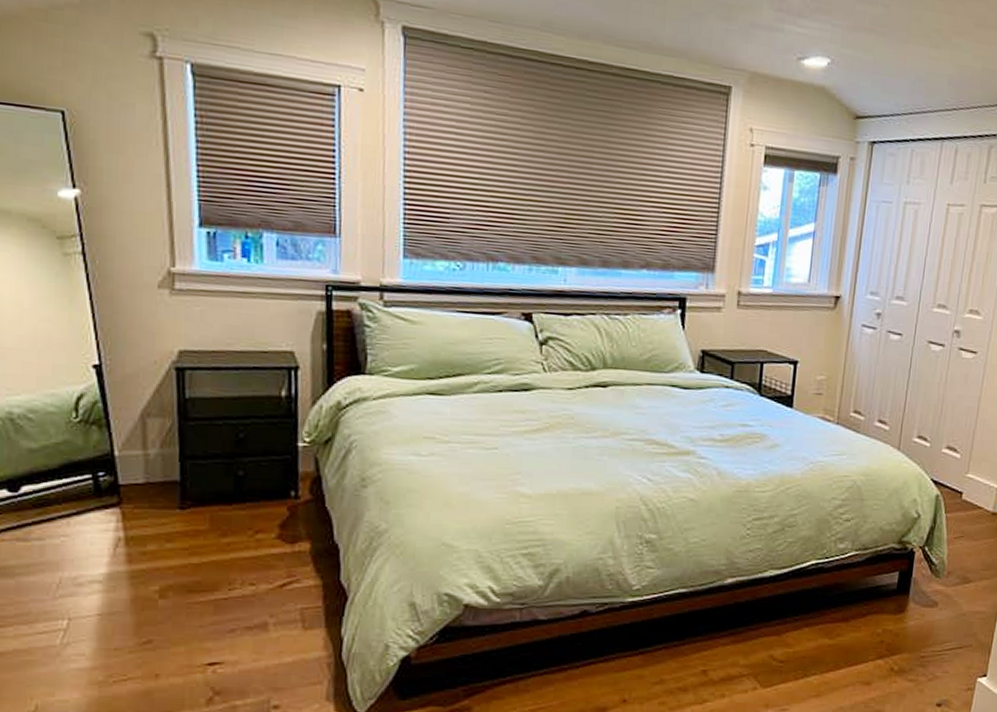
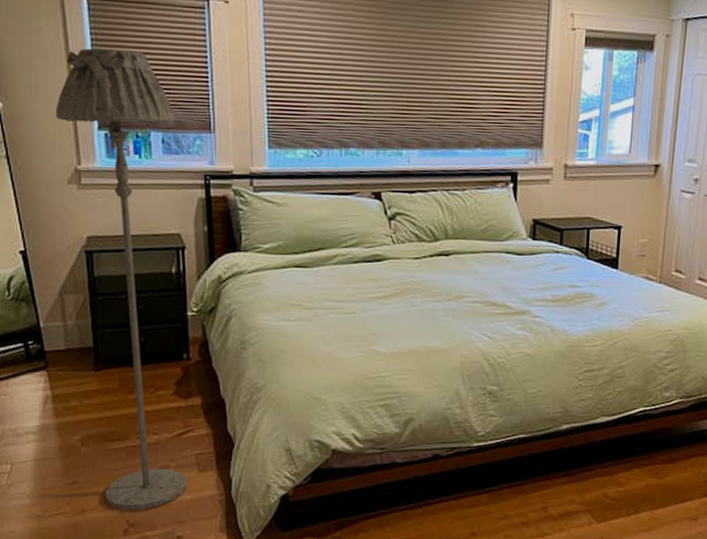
floor lamp: none [146,132,294,675] -> present [55,48,187,510]

